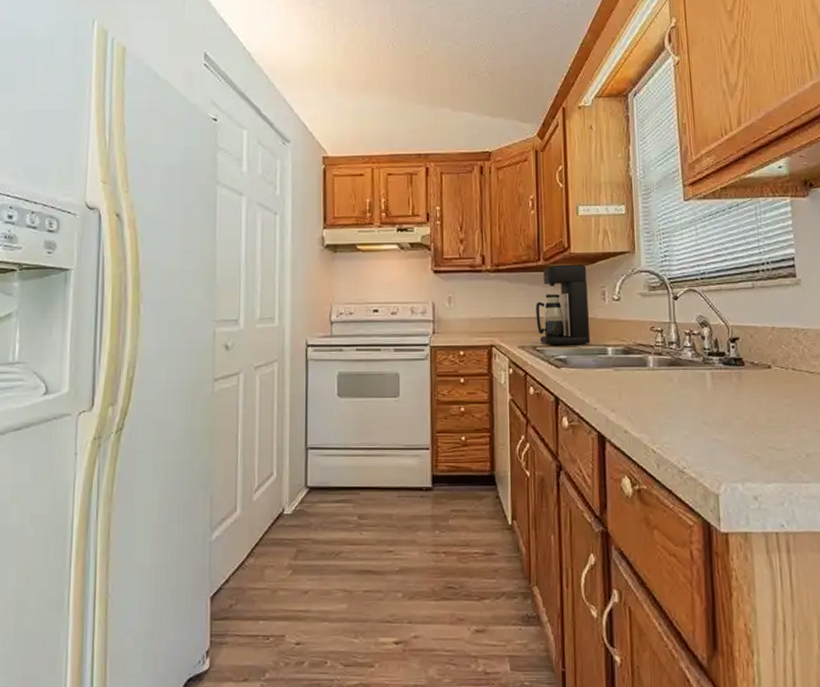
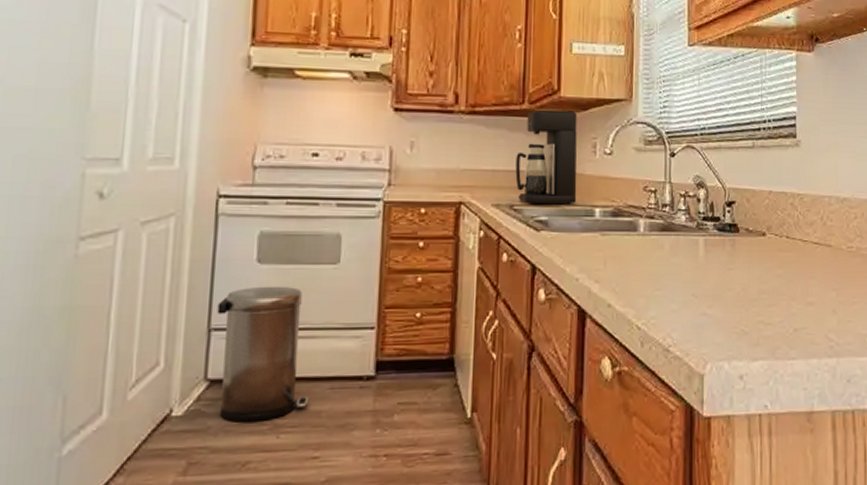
pedal bin: none [311,414,383,522] -> present [217,286,309,424]

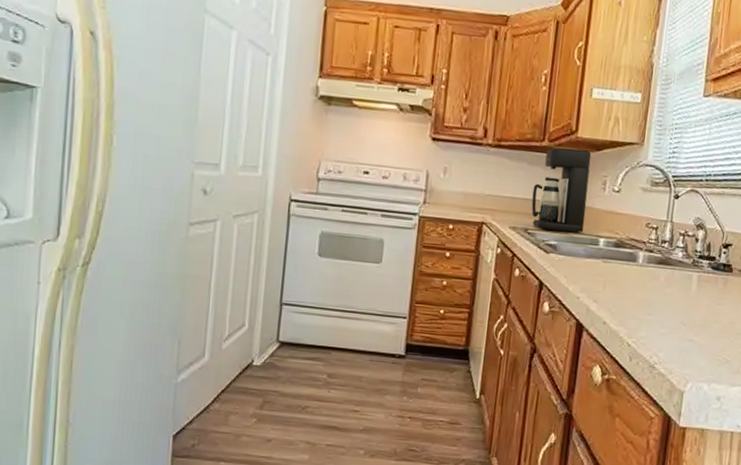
pedal bin: present [217,286,309,424] -> none [287,274,354,379]

